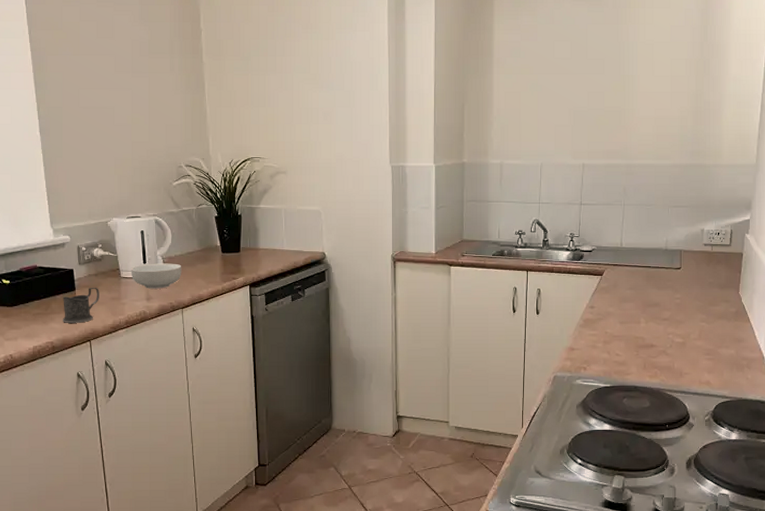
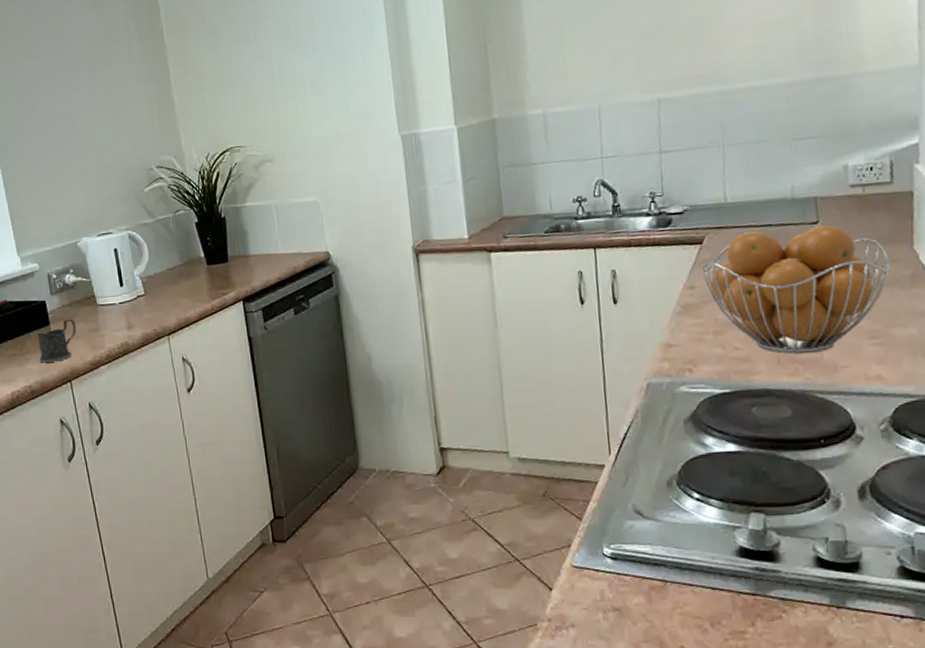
cereal bowl: present [131,263,182,289] -> none [107,283,164,316]
fruit basket: none [600,270,723,362] -> present [701,225,891,354]

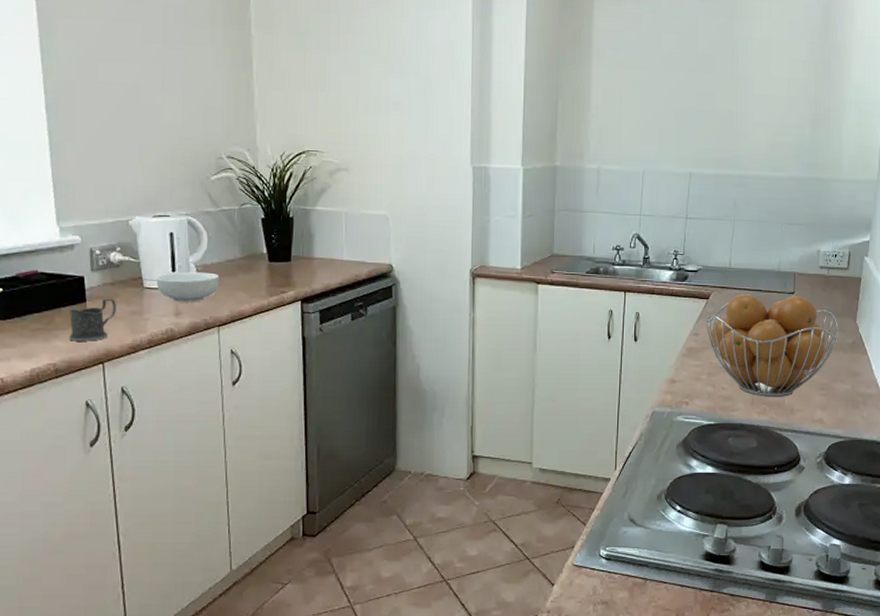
cereal bowl: none [107,283,164,316] -> present [156,272,220,302]

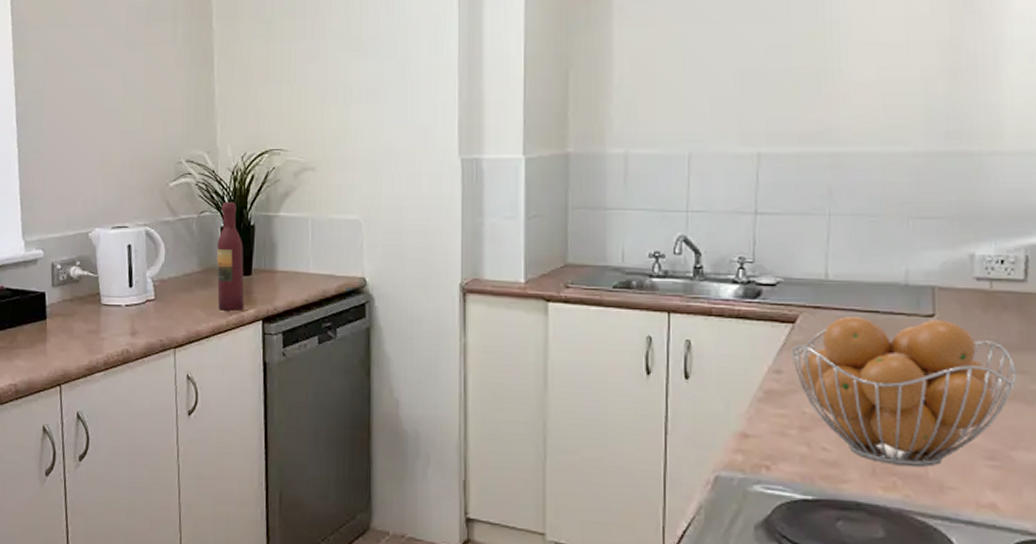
mug: present [68,298,116,341] -> none [28,315,75,362]
cereal bowl: present [156,272,220,302] -> none [113,287,177,321]
wine bottle: none [258,196,285,293] -> present [217,202,245,311]

